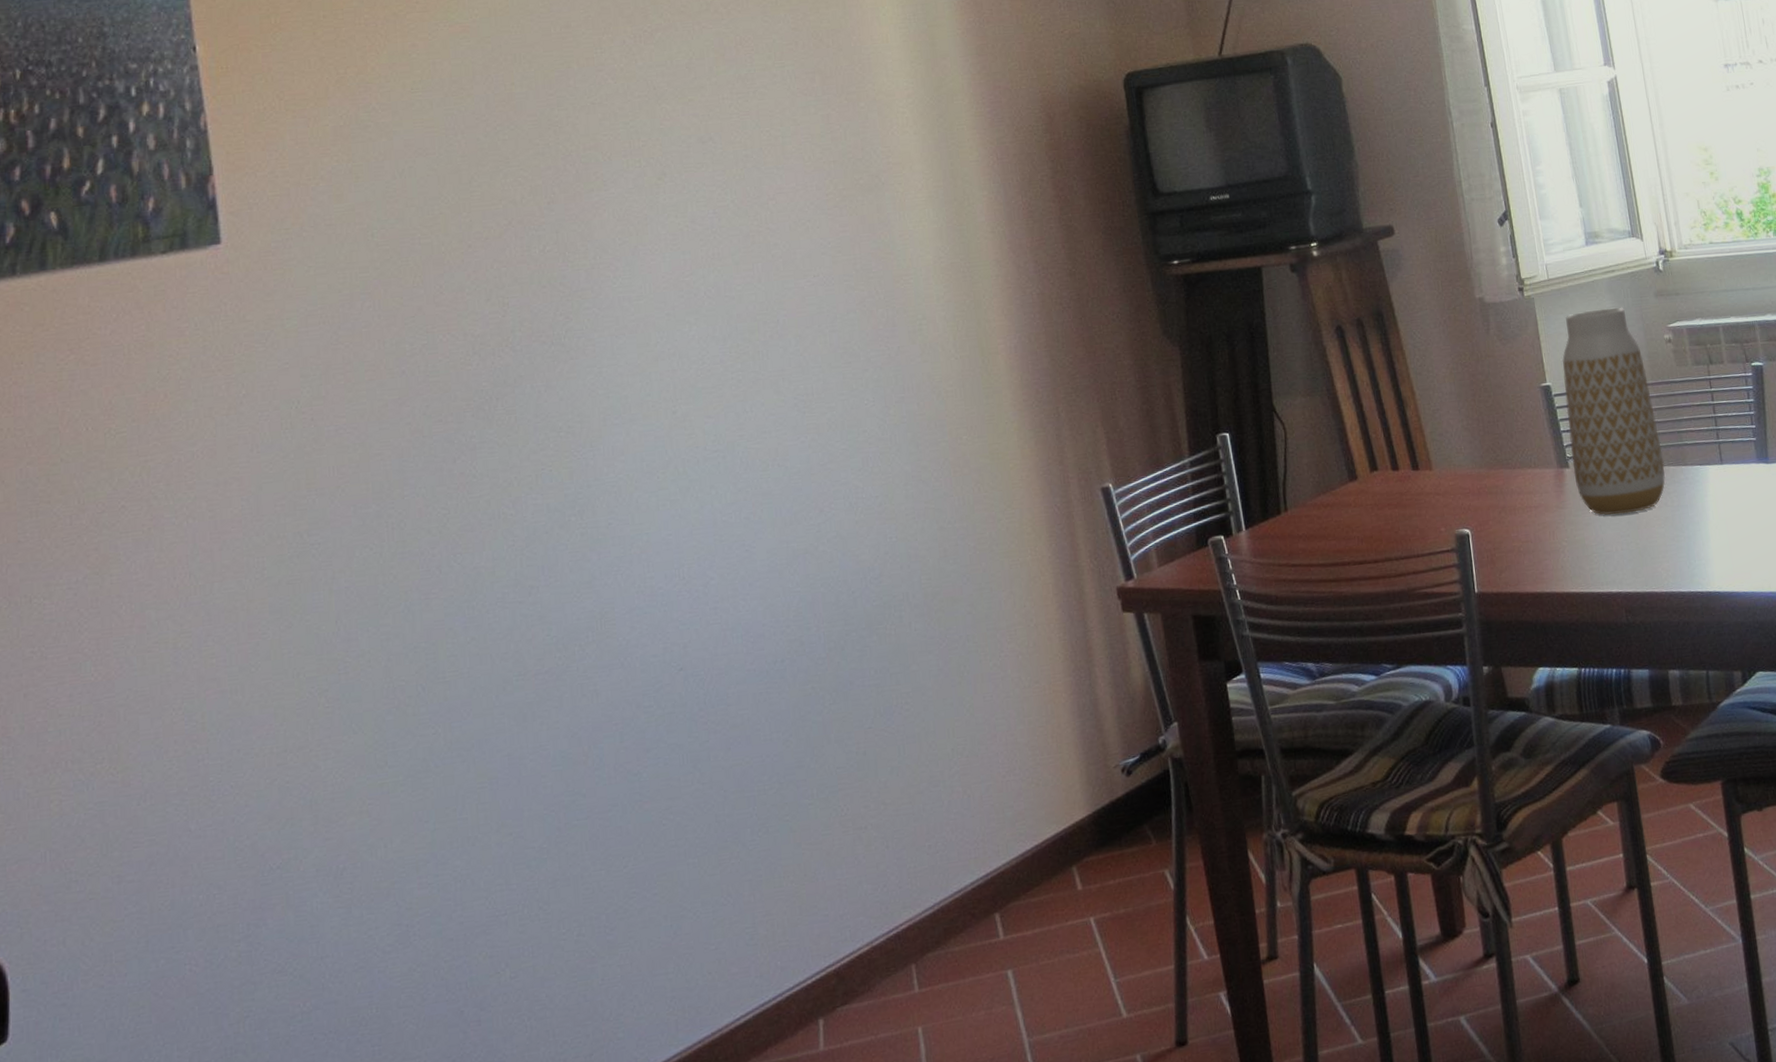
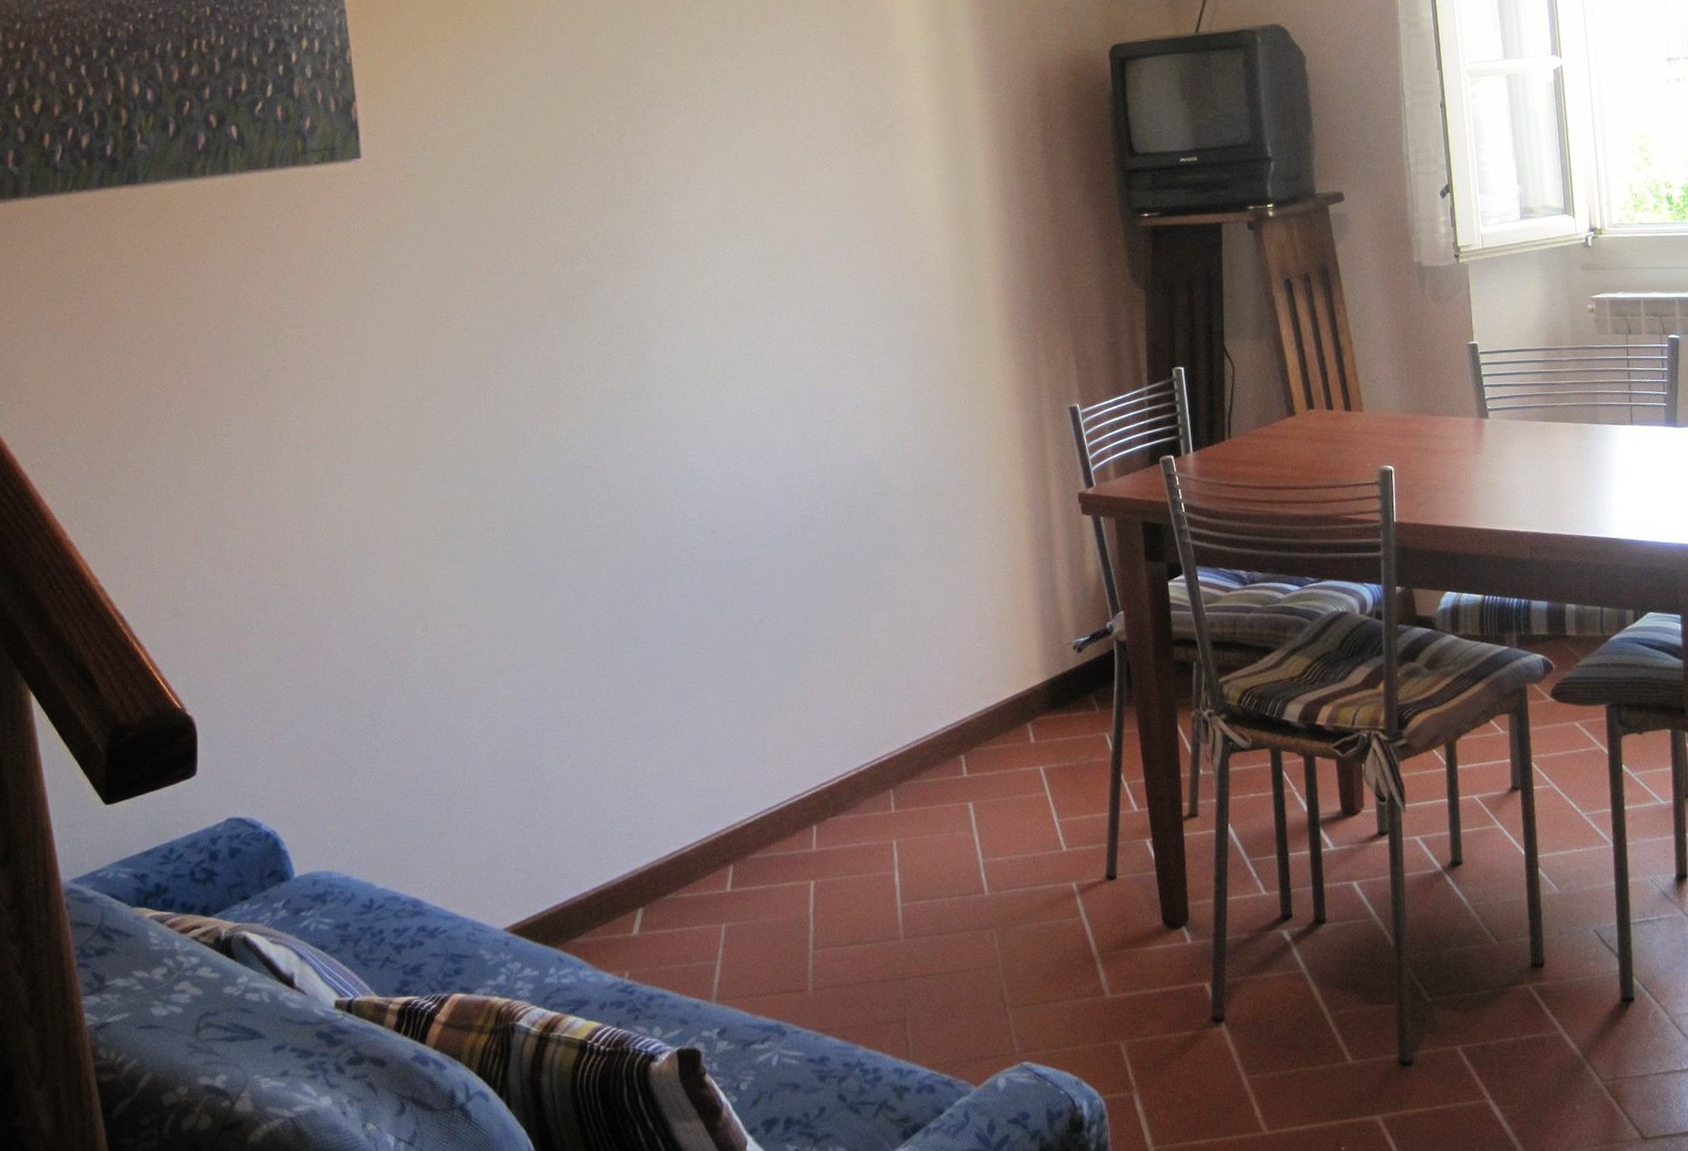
vase: present [1562,307,1665,515] -> none [1489,277,1578,463]

